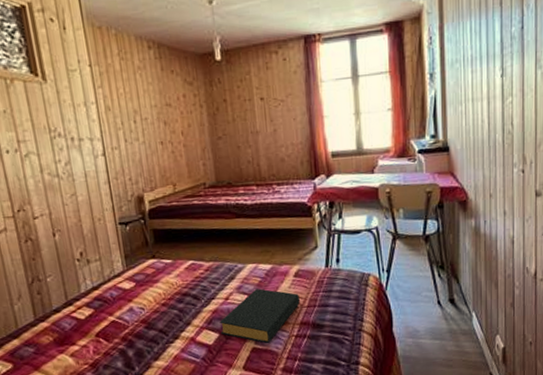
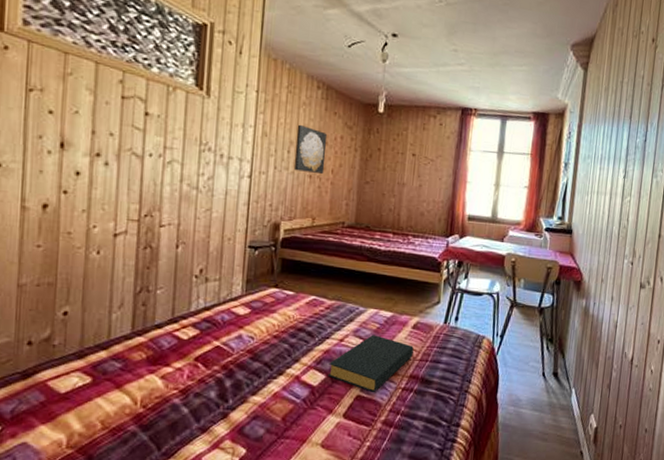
wall art: none [137,90,175,140] -> present [294,124,328,174]

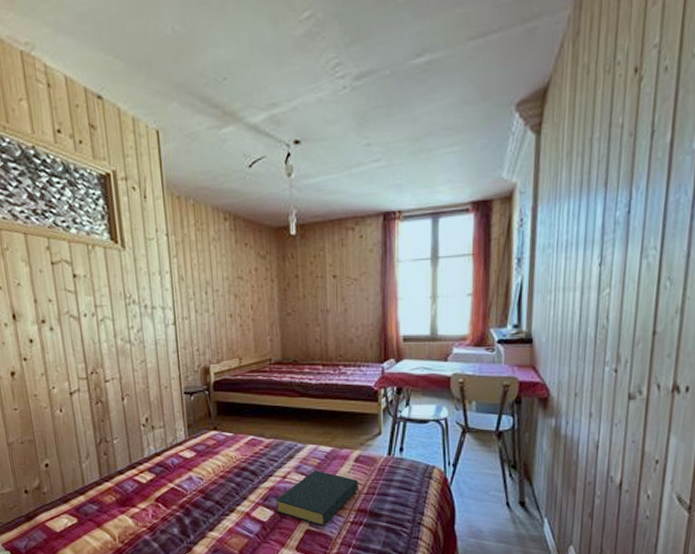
wall art: present [294,124,328,174] -> none [210,262,244,312]

